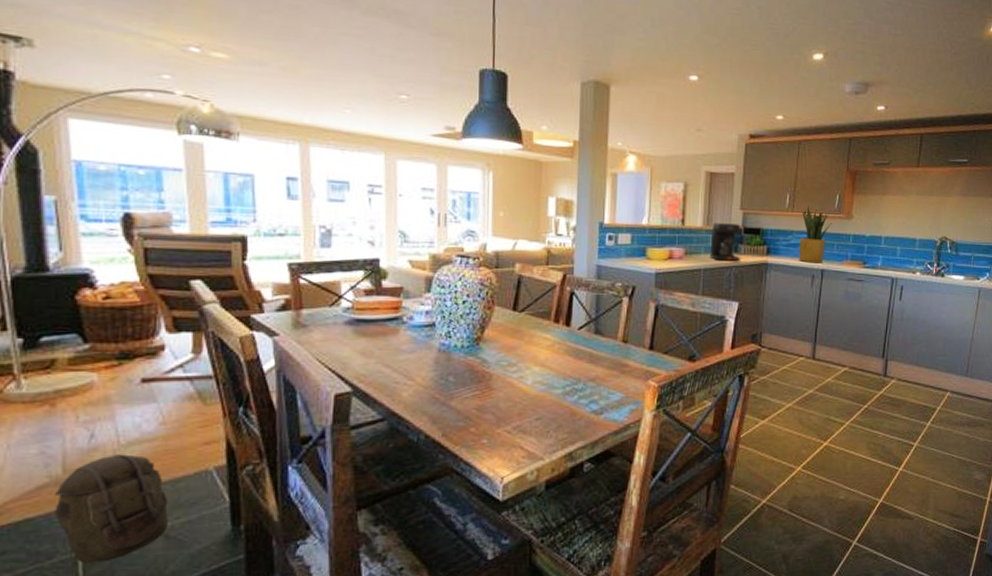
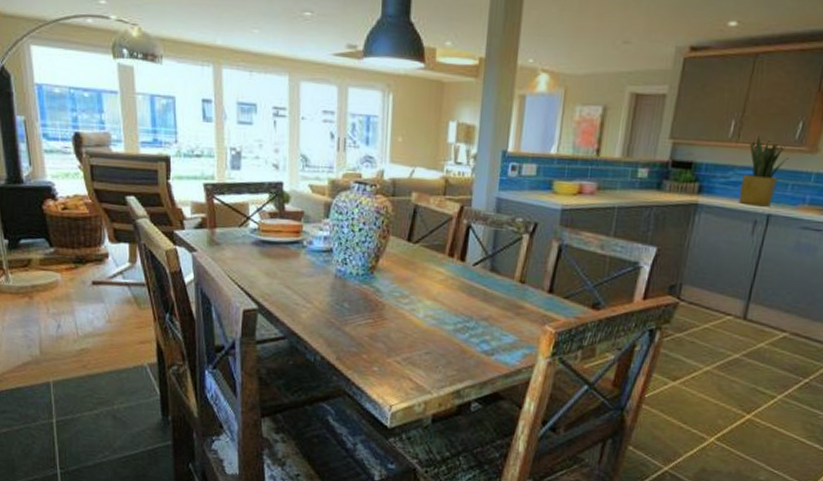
backpack: present [53,454,169,564] -> none [34,343,115,431]
coffee maker: present [710,223,741,261] -> none [627,154,669,200]

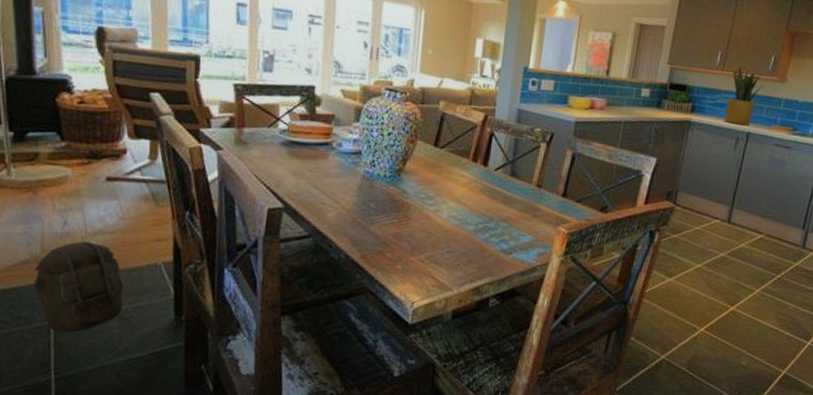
backpack: none [34,343,115,431] -> present [33,241,124,333]

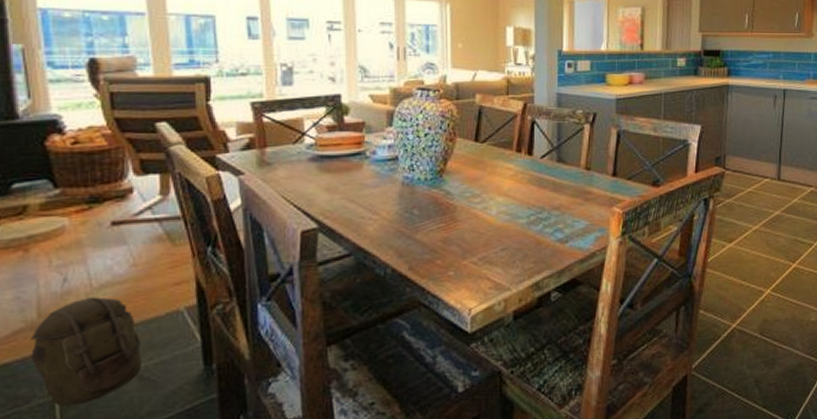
planter: present [724,65,764,126] -> none [760,25,793,83]

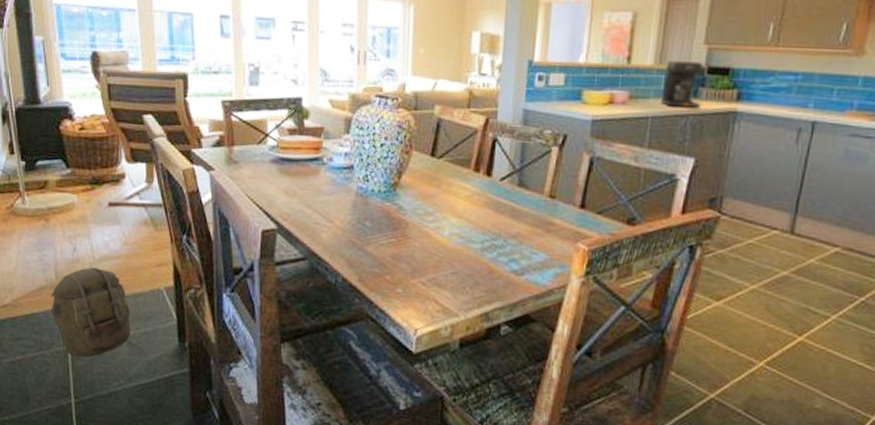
coffee maker: none [670,46,701,84] -> present [660,61,704,108]

